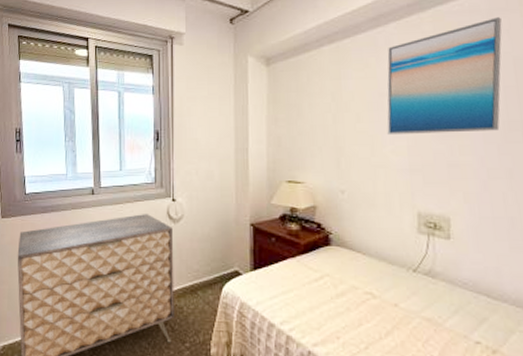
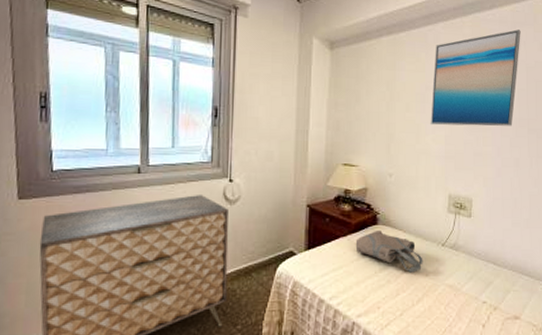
tote bag: none [306,252,390,301] -> present [355,231,423,273]

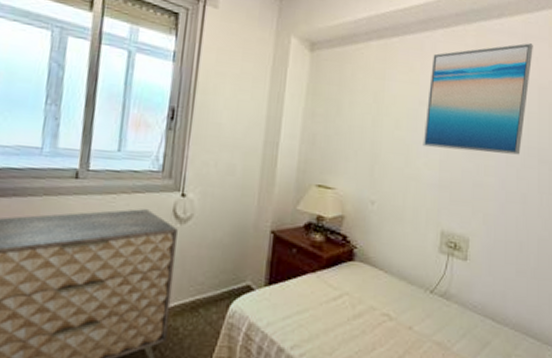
tote bag: present [355,231,423,273] -> none [325,268,407,324]

